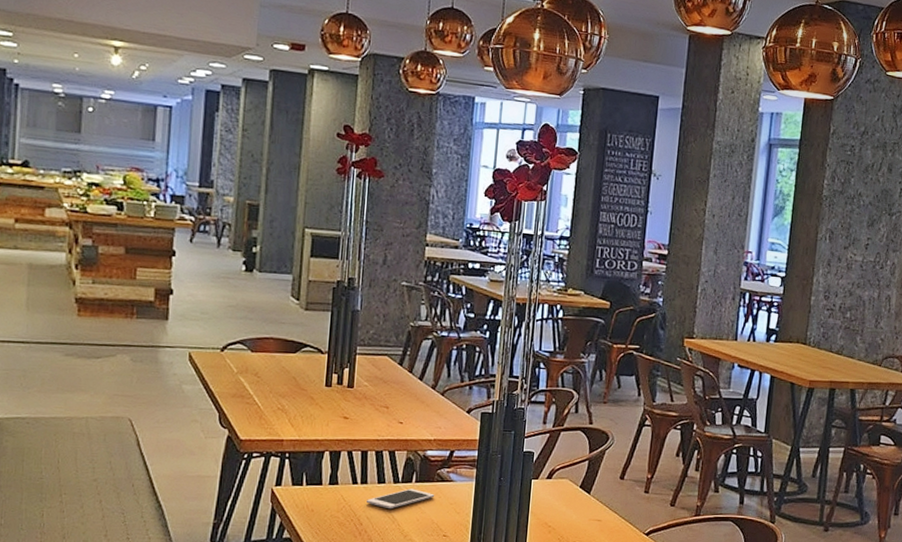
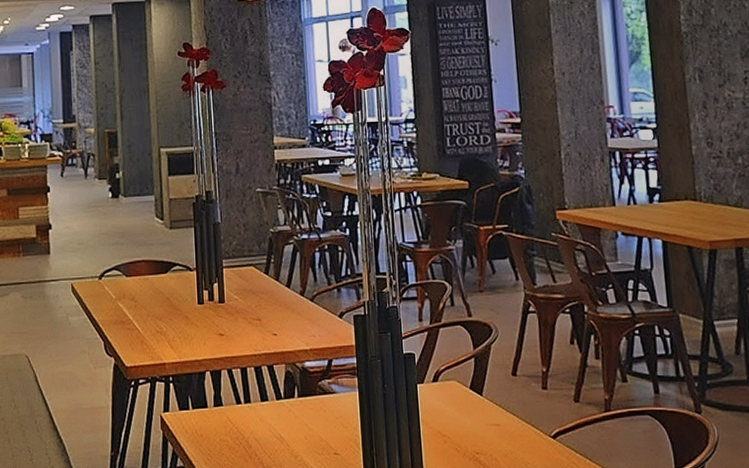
cell phone: present [367,488,435,510] -> none [253,404,320,429]

